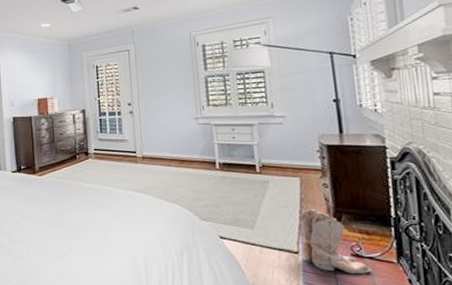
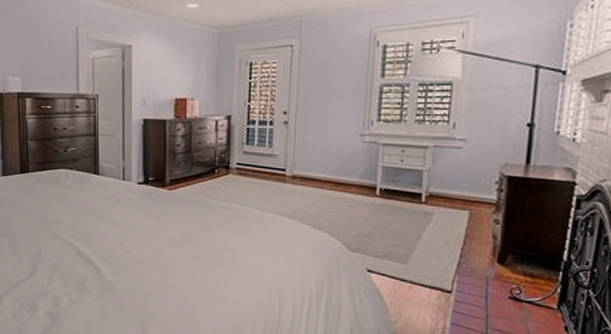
boots: present [301,209,372,274] -> none [456,246,528,318]

